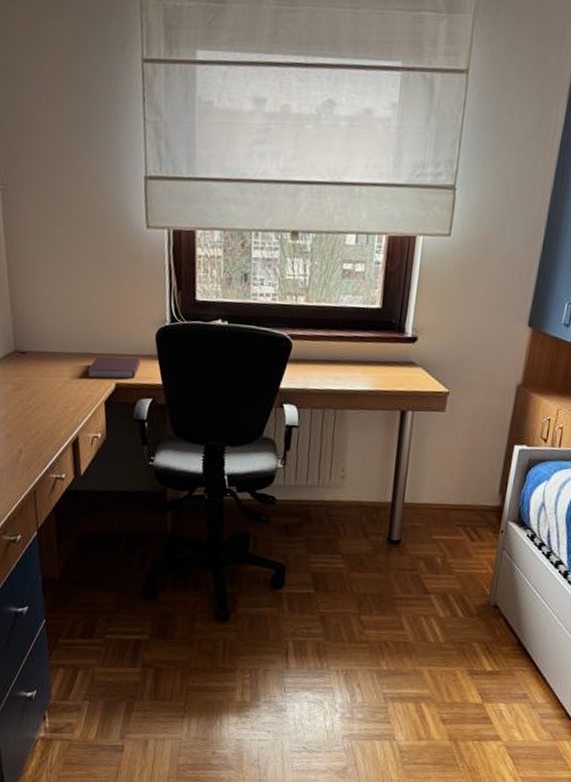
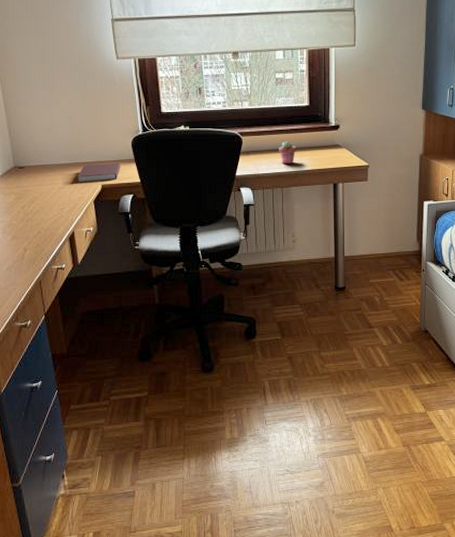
potted succulent: none [336,351,358,381] -> present [279,141,296,165]

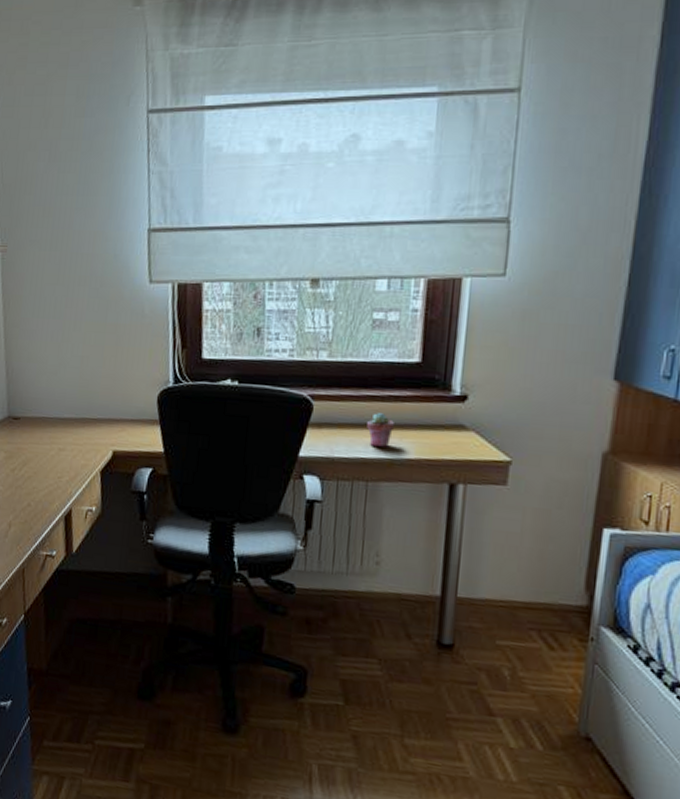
notebook: present [77,162,121,183] -> none [82,421,140,447]

